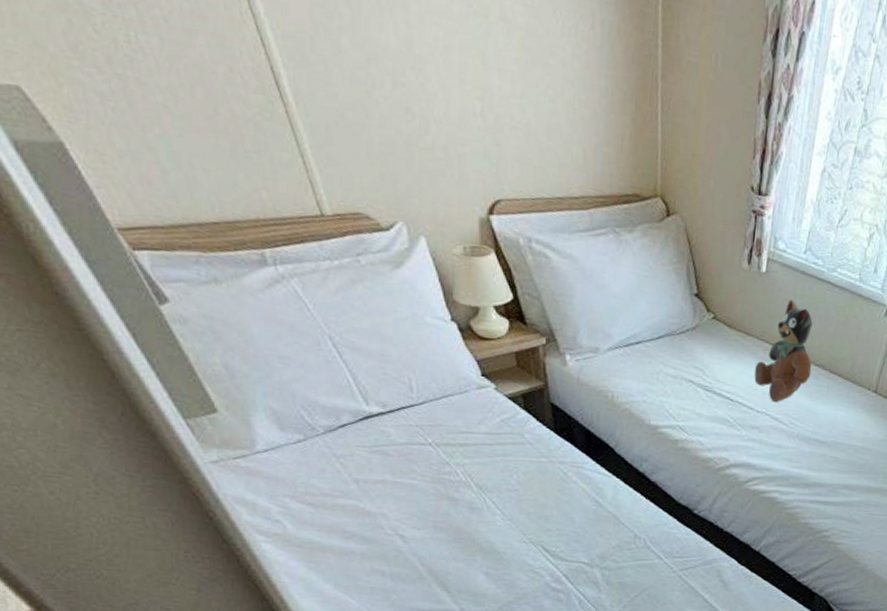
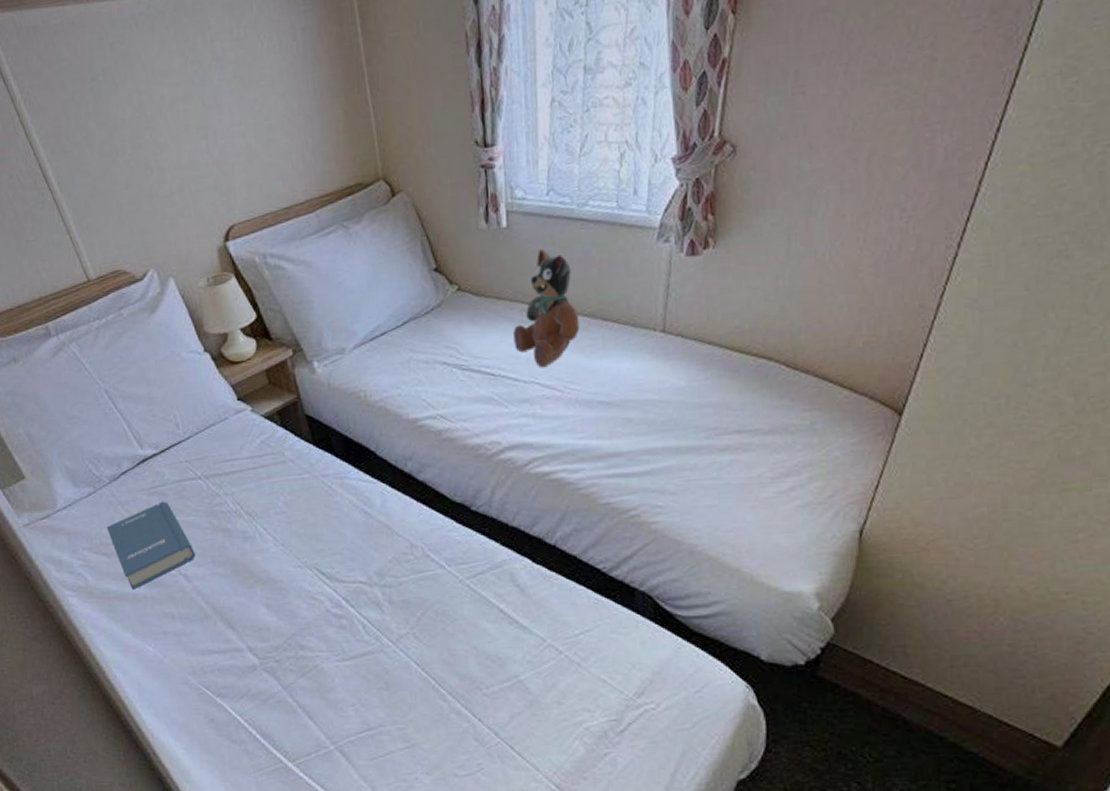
hardback book: none [315,460,416,544] -> present [106,501,195,590]

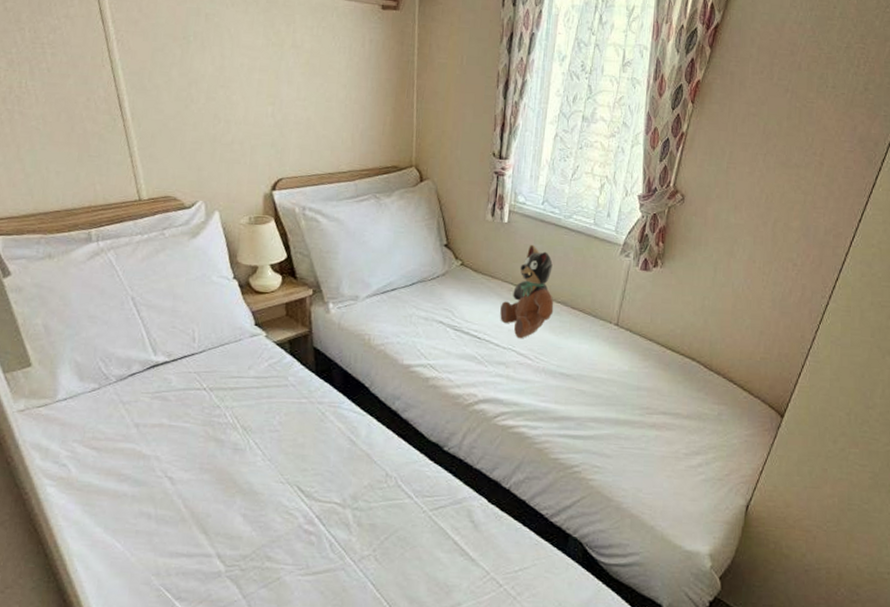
hardback book: present [106,501,195,590] -> none [102,405,185,486]

